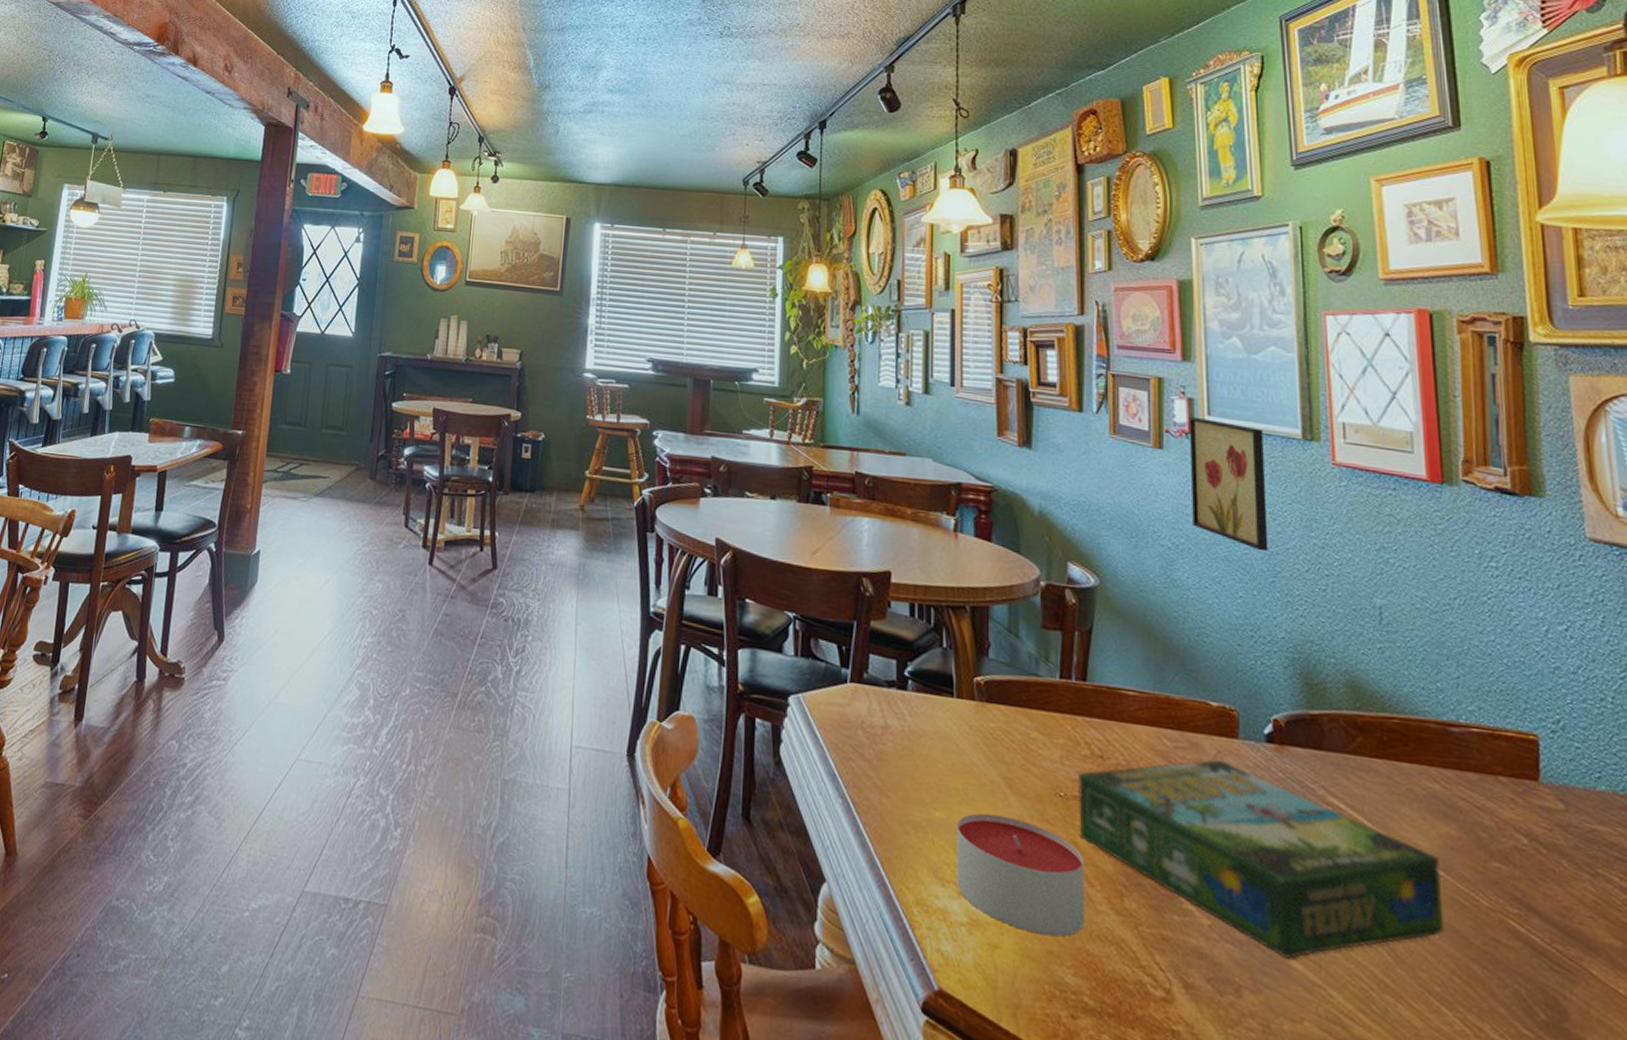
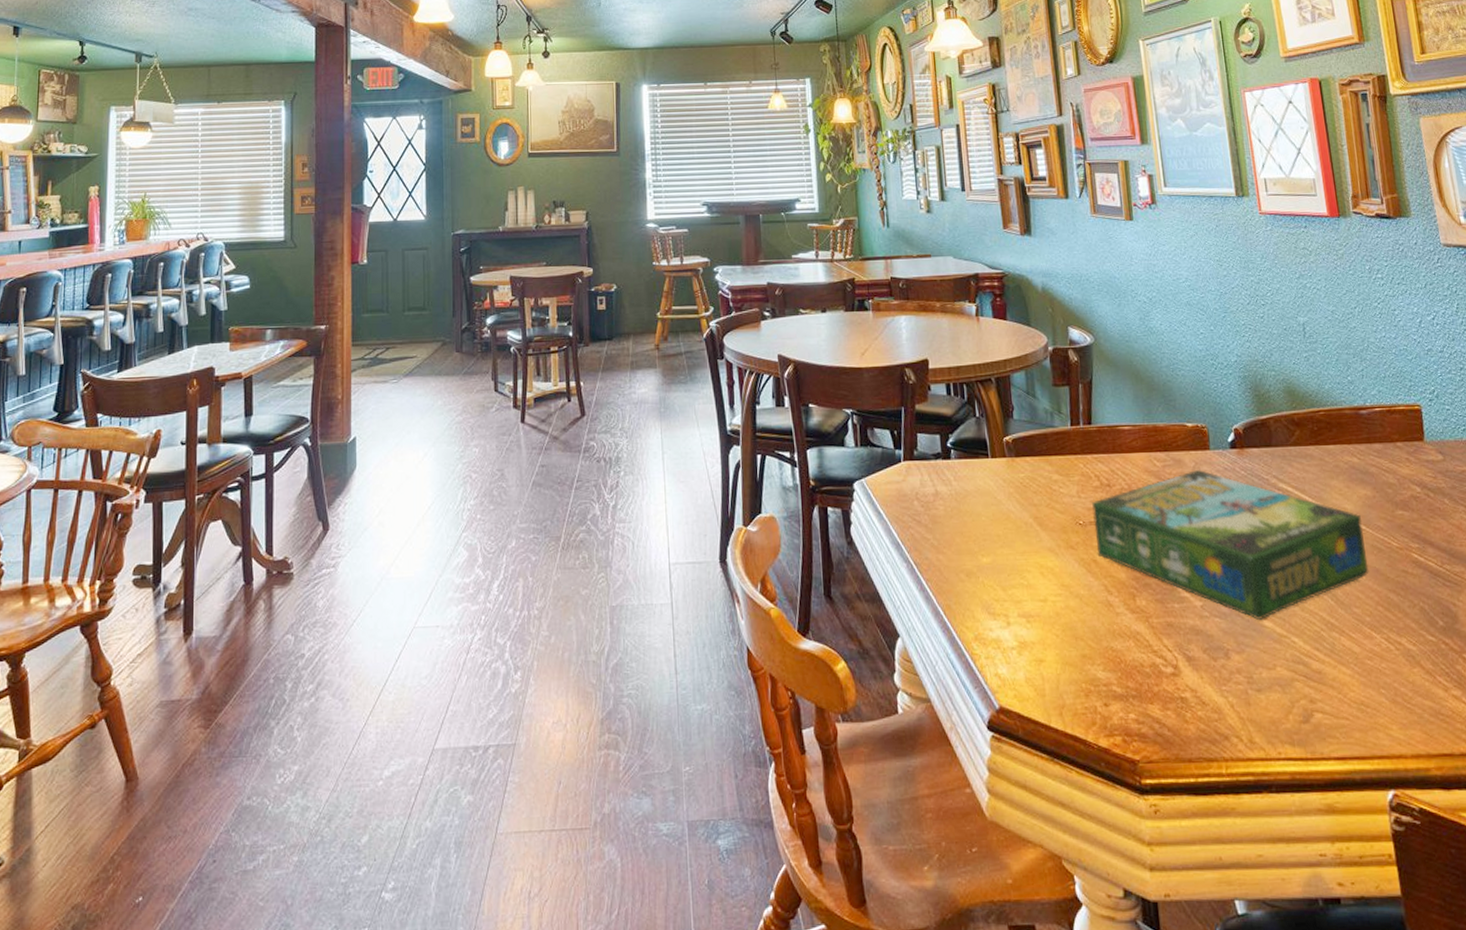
candle: present [957,813,1084,937] -> none [1001,550,1108,643]
wall art: present [1188,416,1269,552] -> none [1150,189,1219,293]

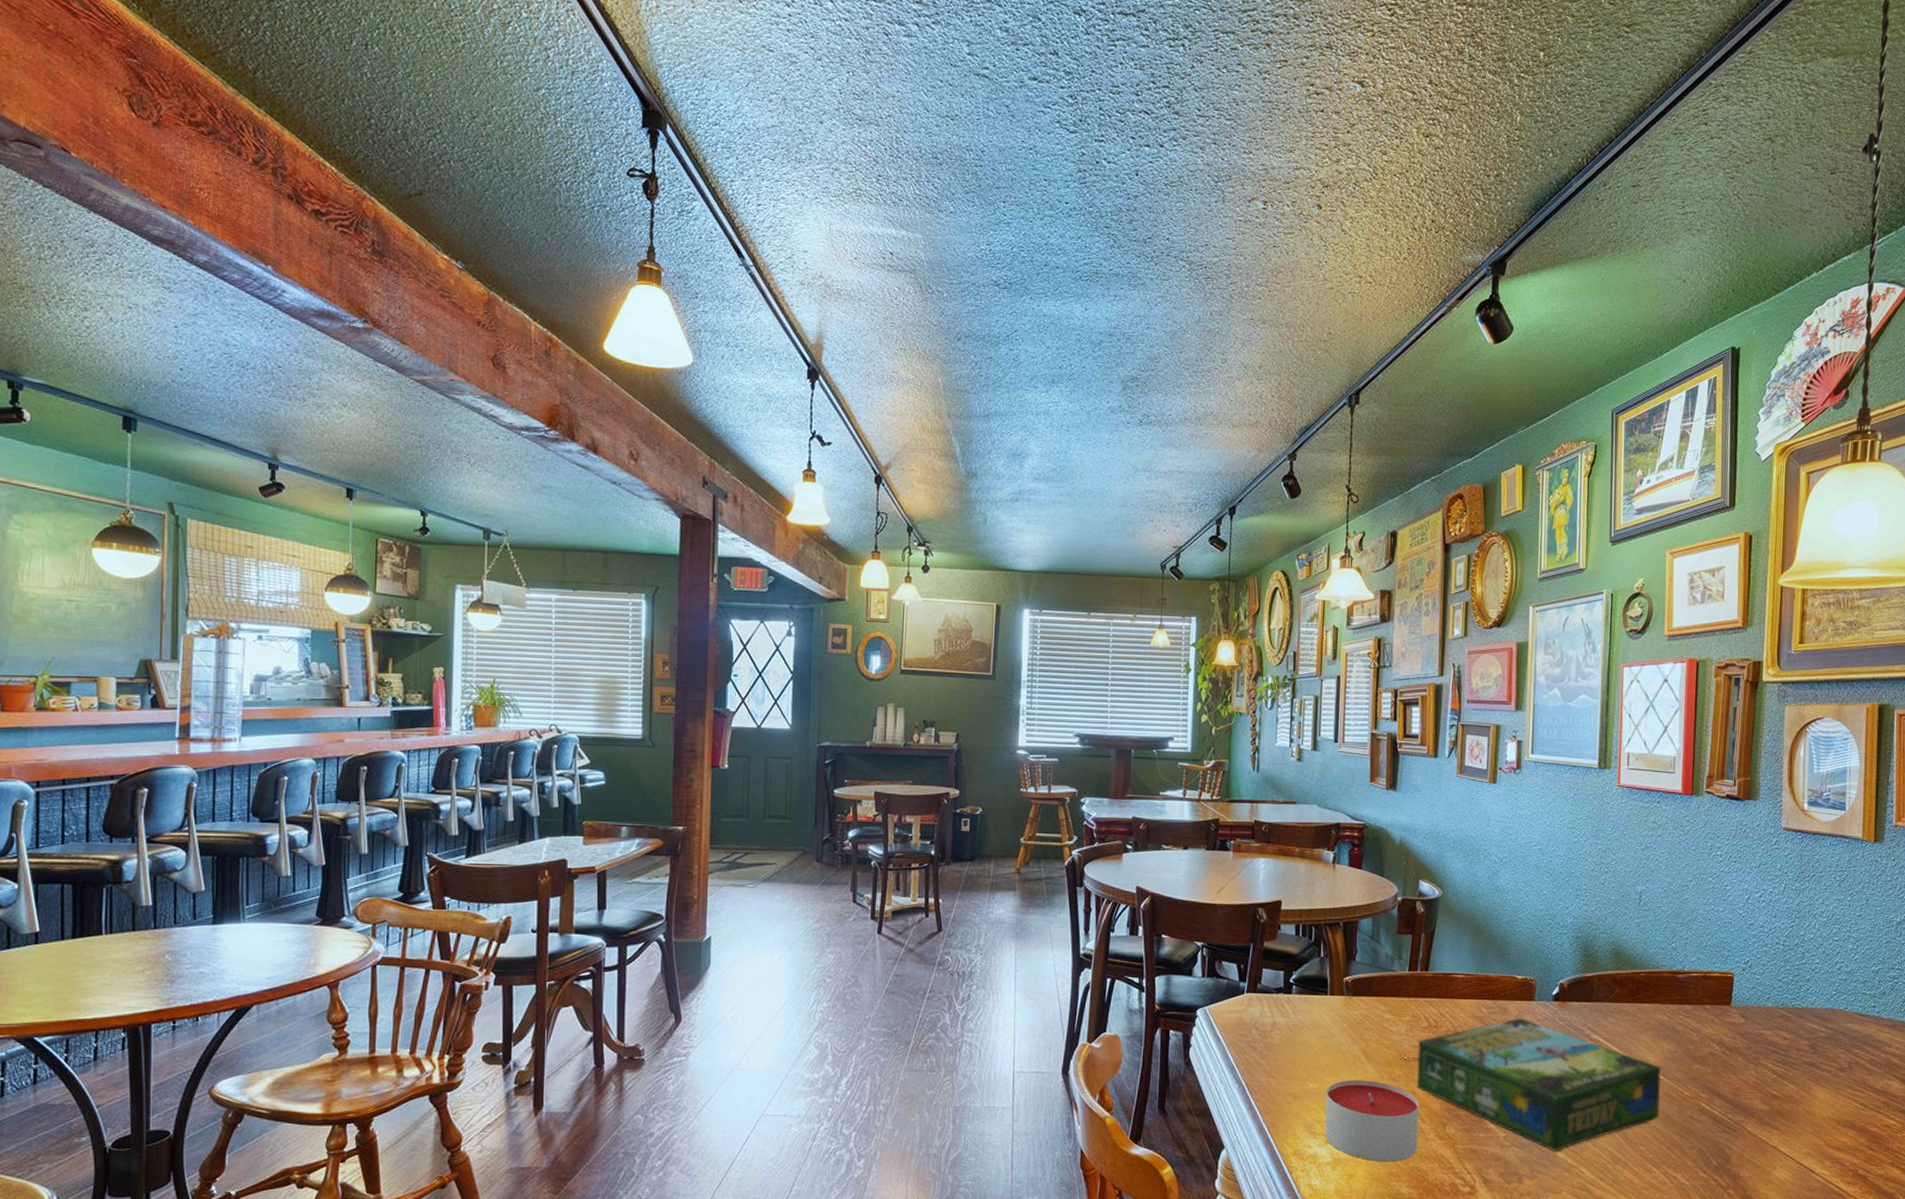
candle: none [1001,550,1108,643] -> present [1325,1080,1419,1162]

